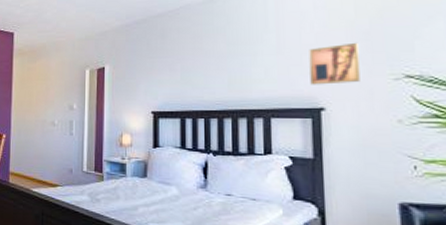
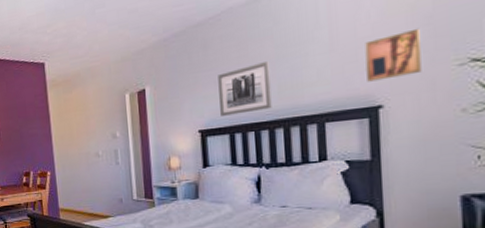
wall art: none [173,54,223,101] -> present [218,60,272,116]

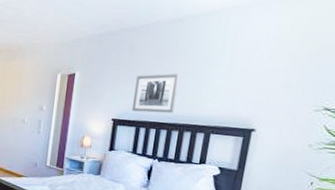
wall art: present [365,28,422,82] -> none [248,74,295,110]

